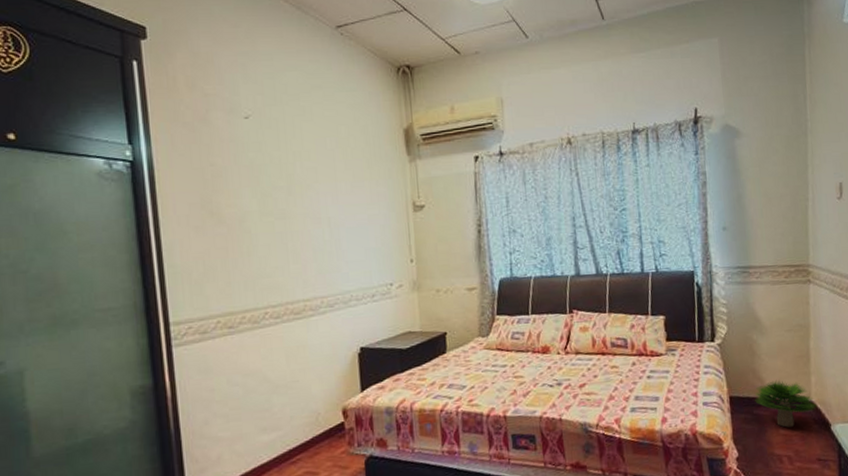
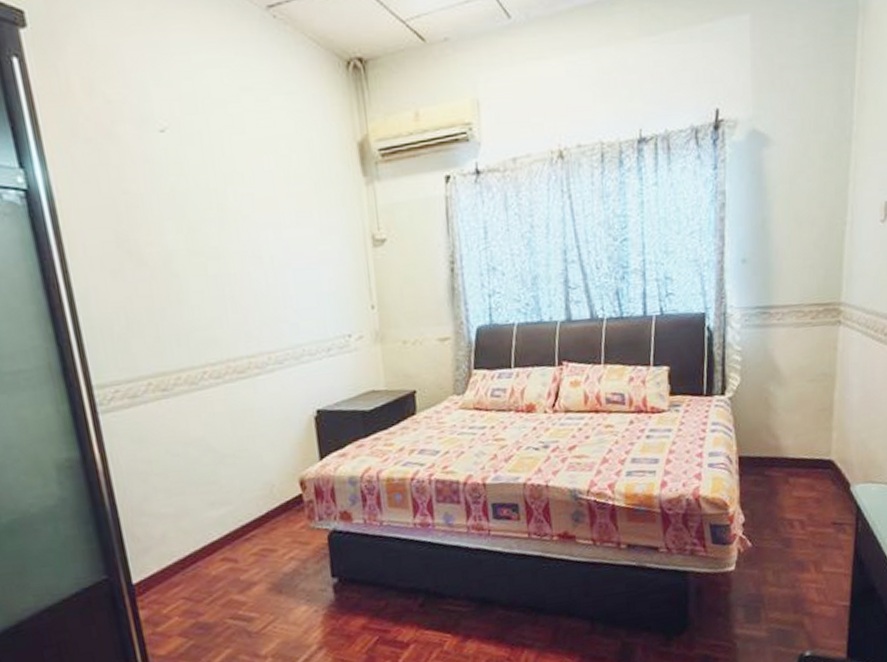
potted plant: present [755,380,818,428] -> none [767,437,837,490]

